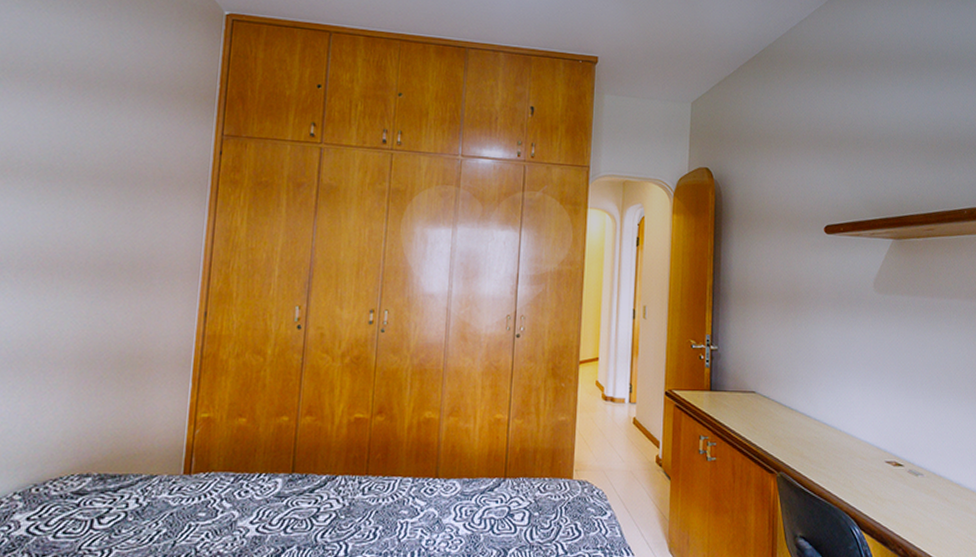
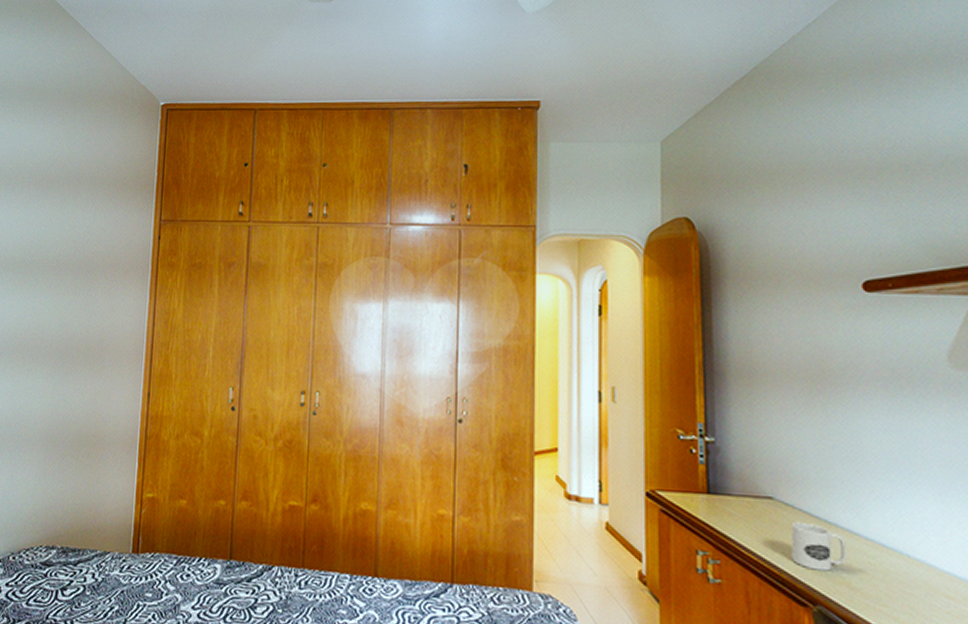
mug: none [765,409,802,446] -> present [791,521,847,571]

